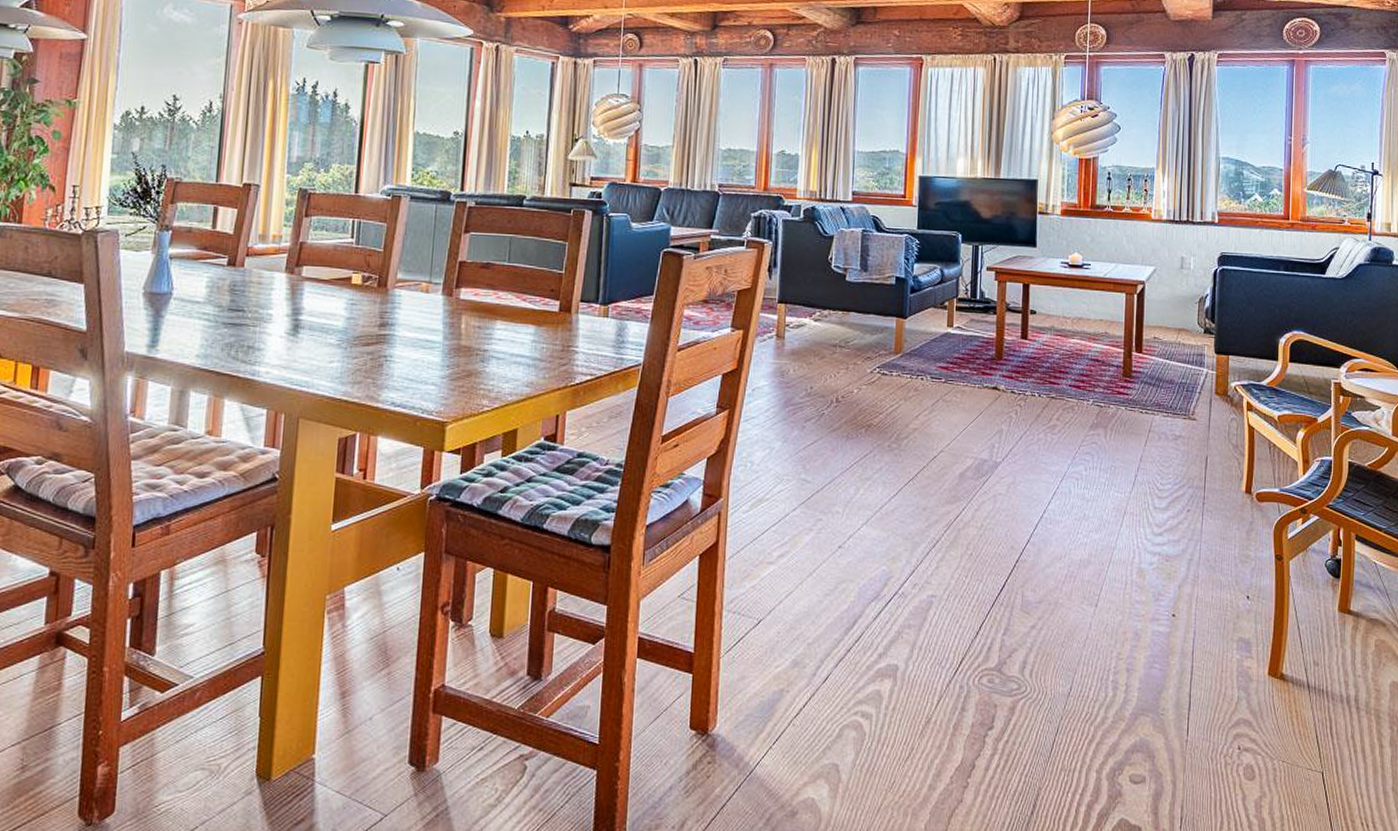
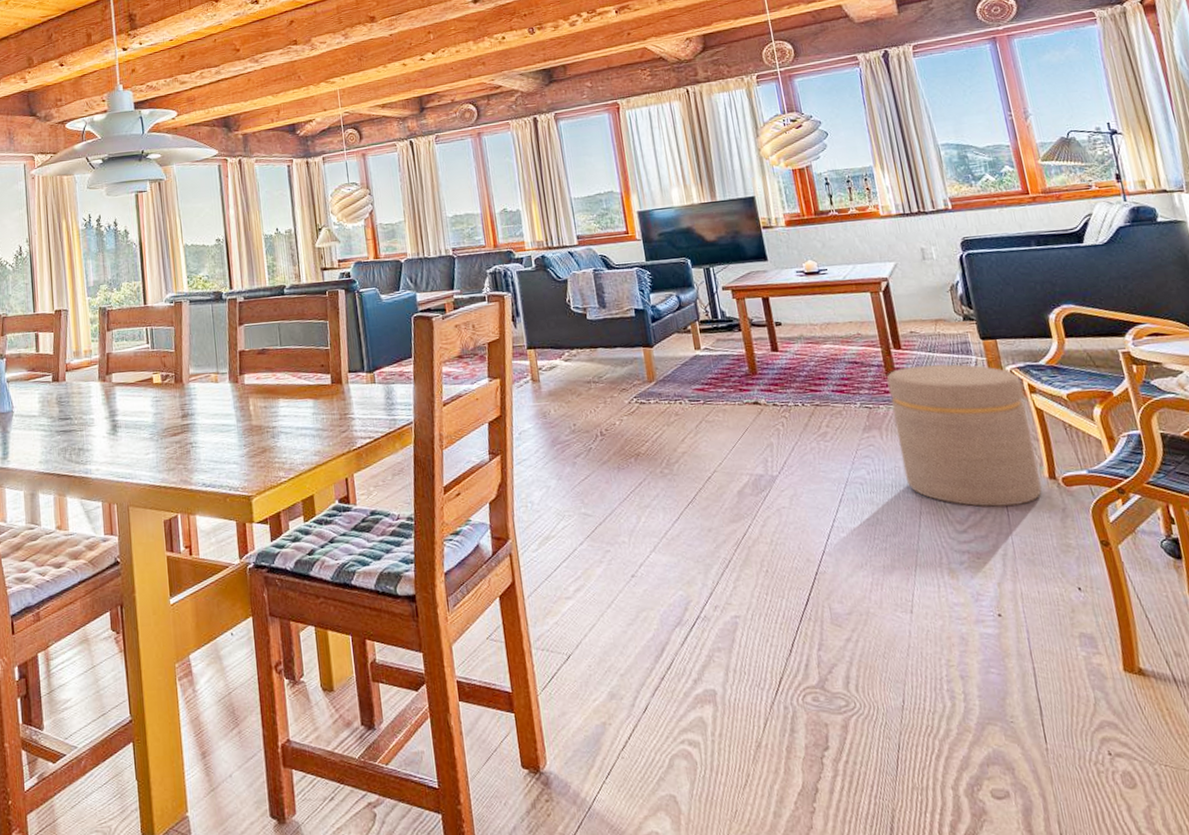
ottoman: none [1118,371,1241,514] -> present [886,364,1042,507]

